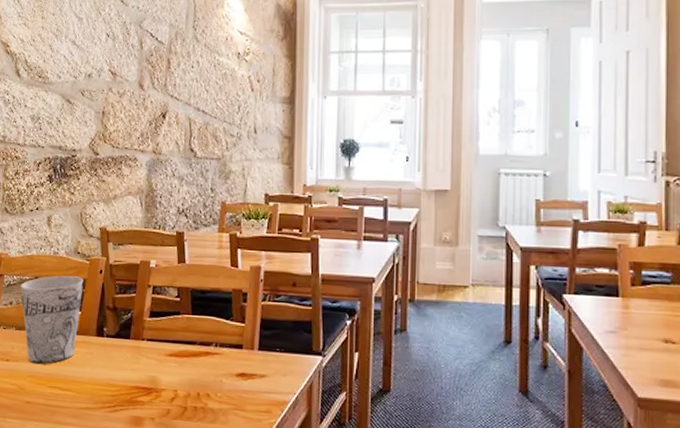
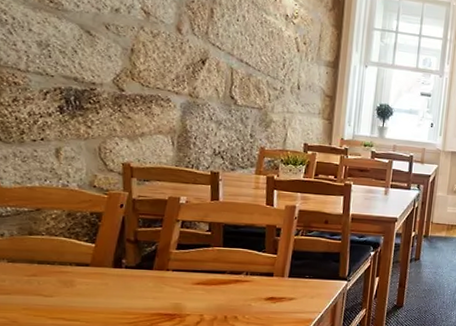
cup: present [21,275,84,365] -> none [16,208,100,297]

